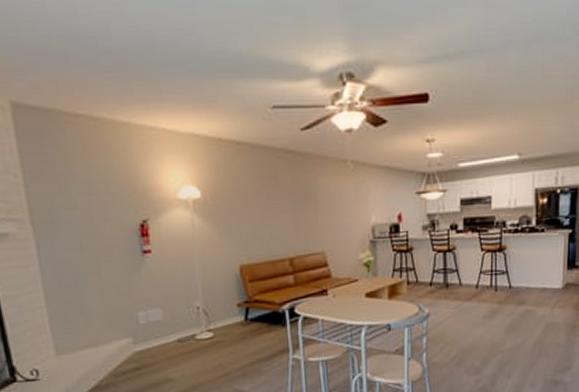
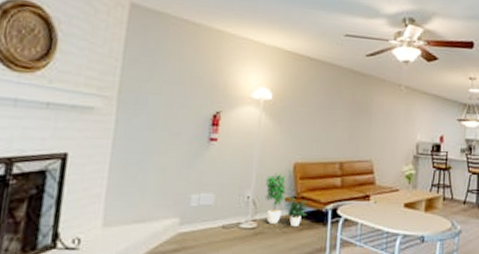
potted plant: none [212,278,262,332] -> present [265,173,307,228]

